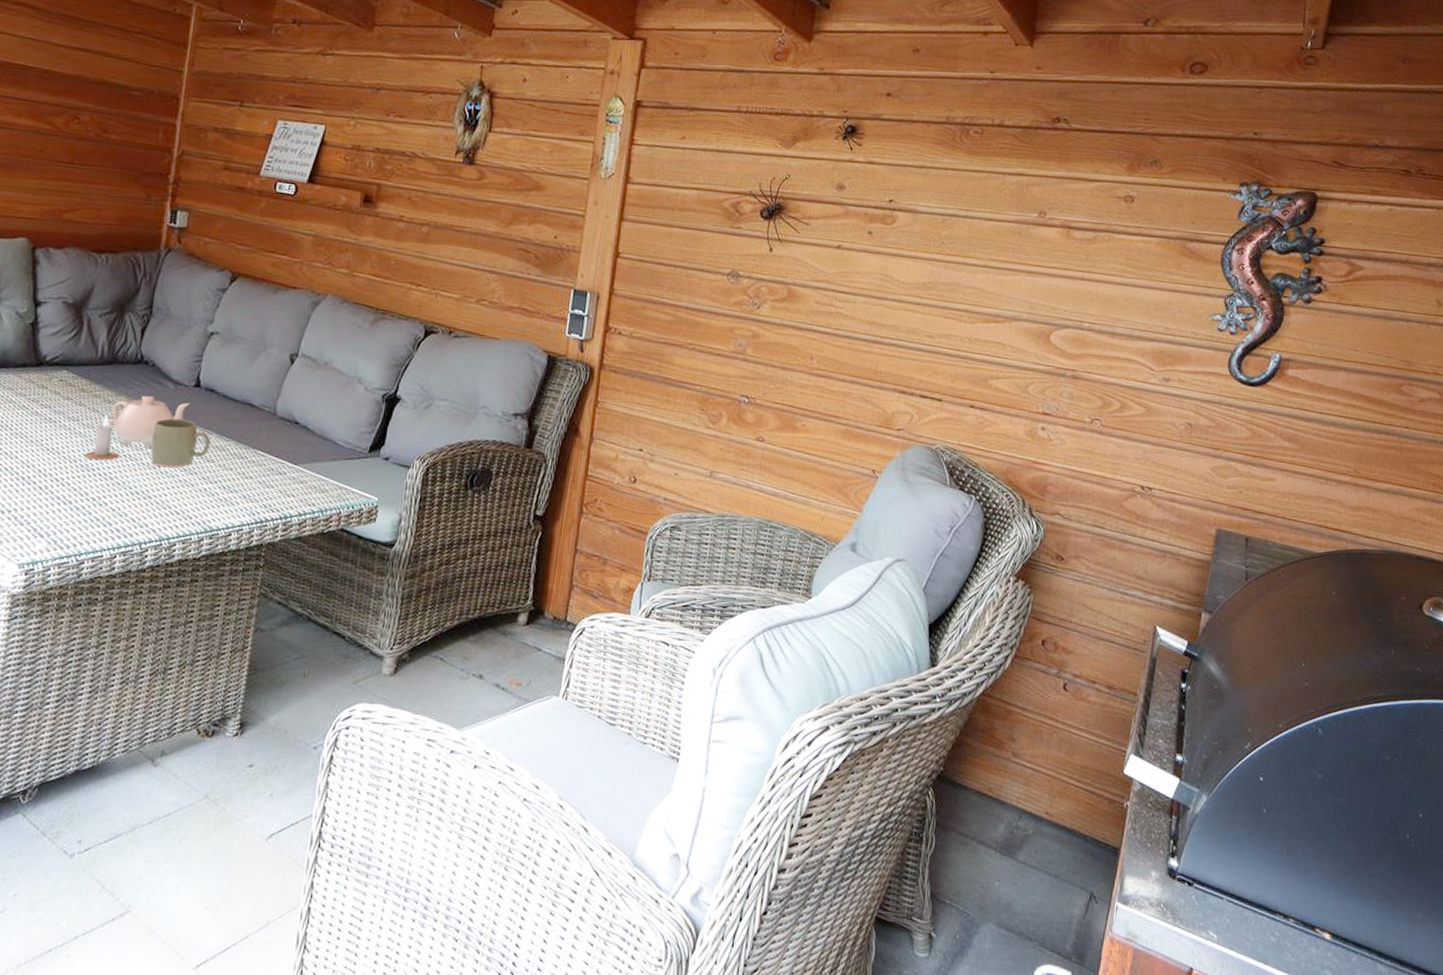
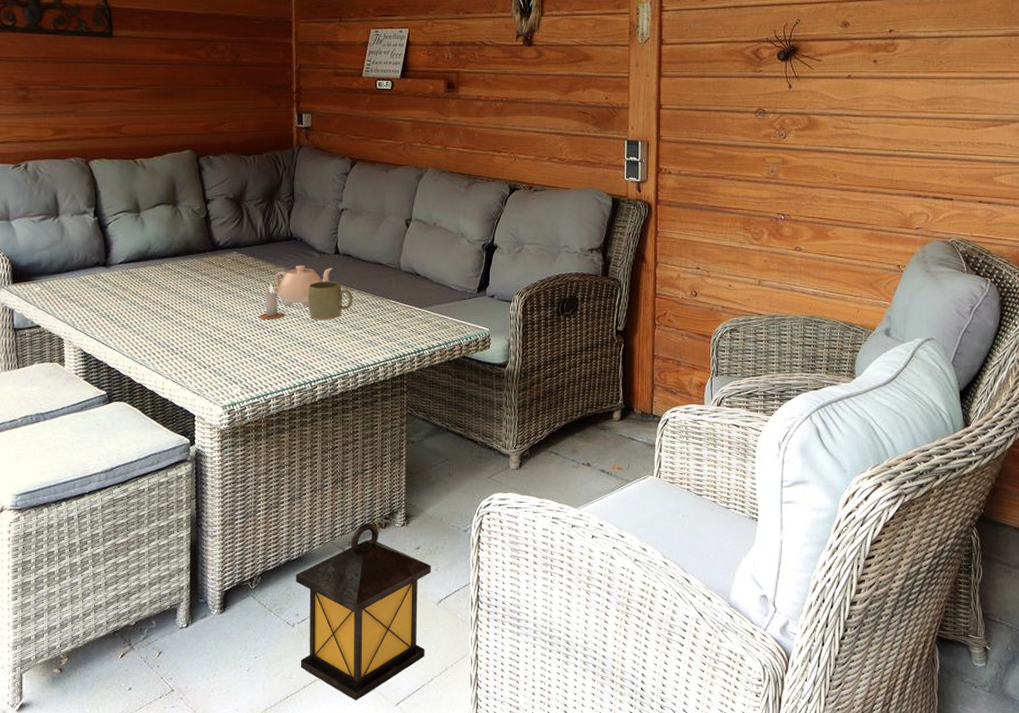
lantern: none [73,728,266,960] -> present [296,523,432,701]

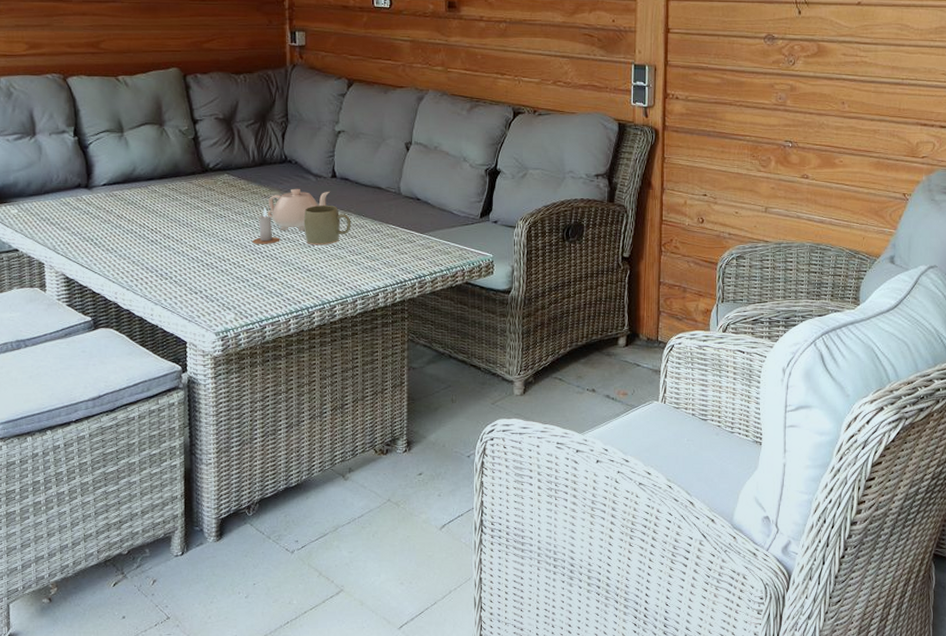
lantern: present [296,523,432,701] -> none [295,449,435,625]

